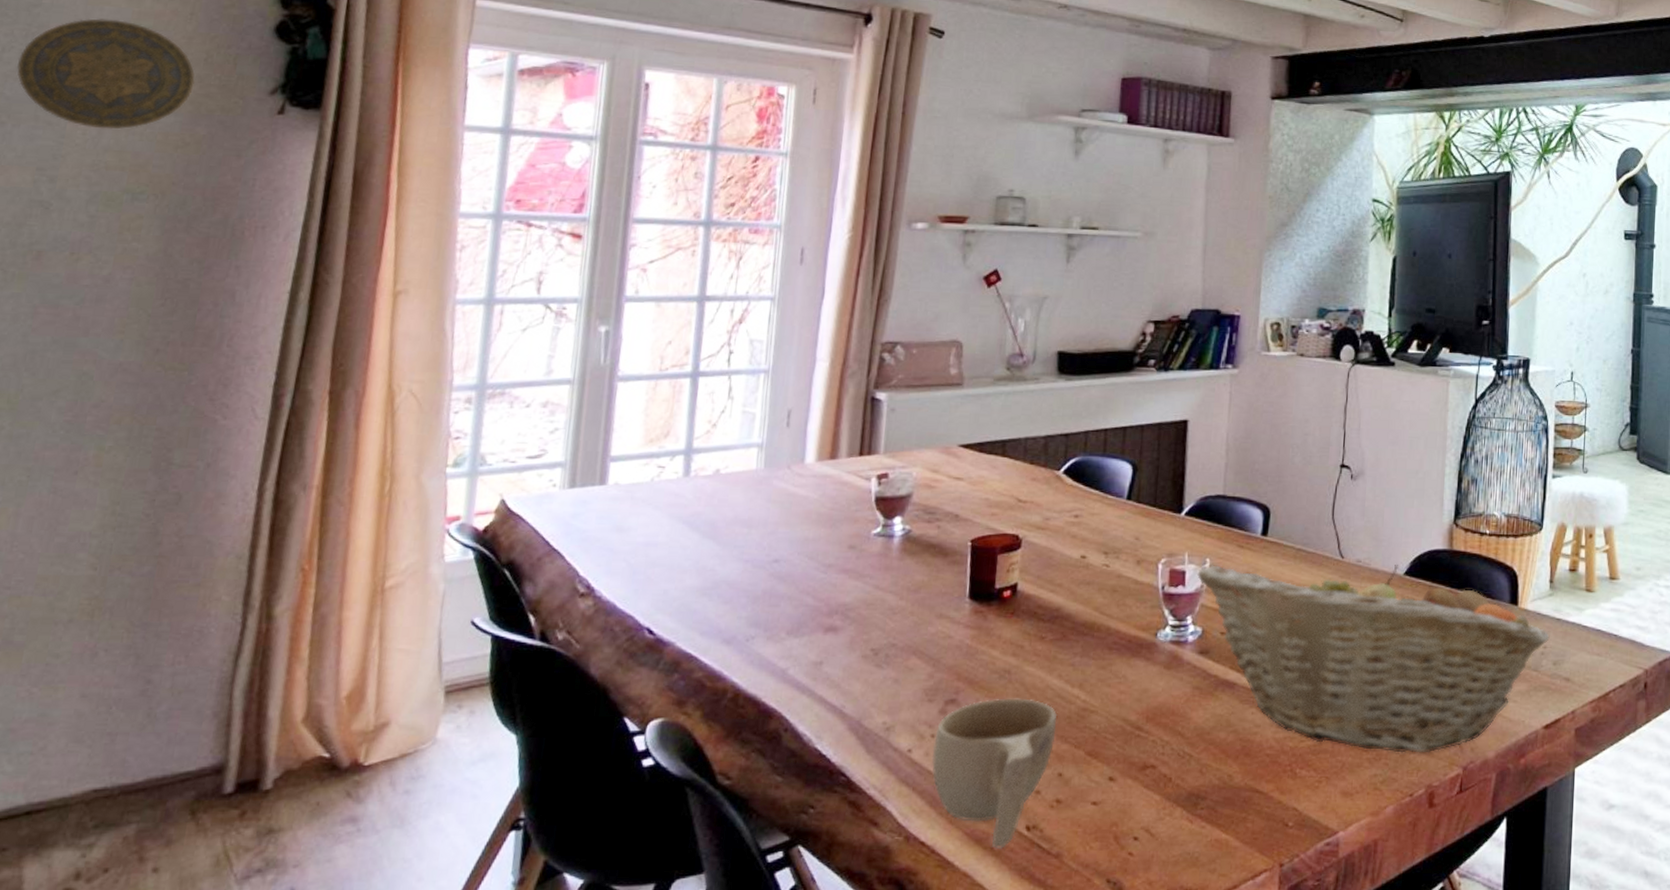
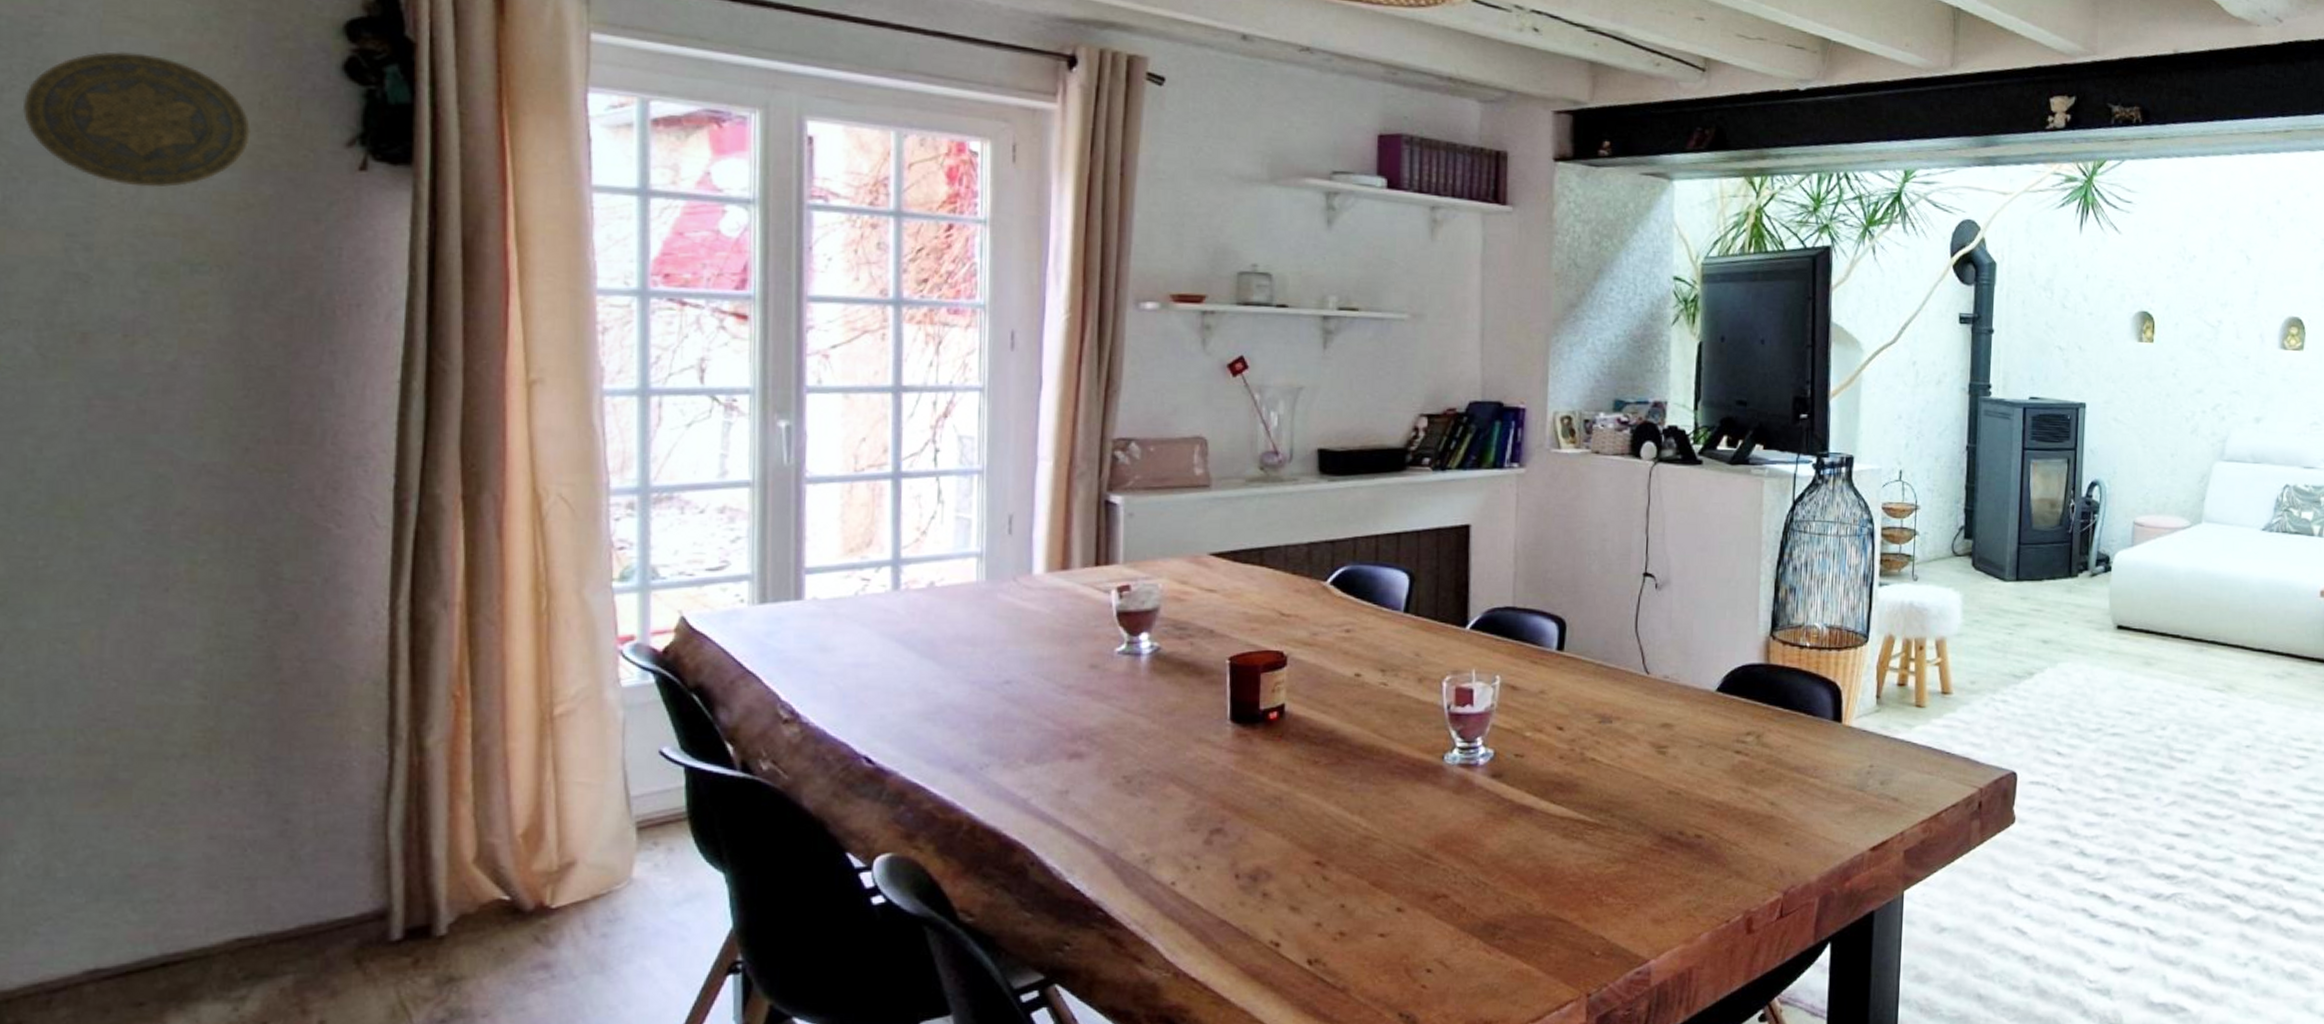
cup: present [931,698,1058,849] -> none [1198,826,1337,984]
fruit basket: present [1196,565,1550,753] -> none [1485,680,1877,878]

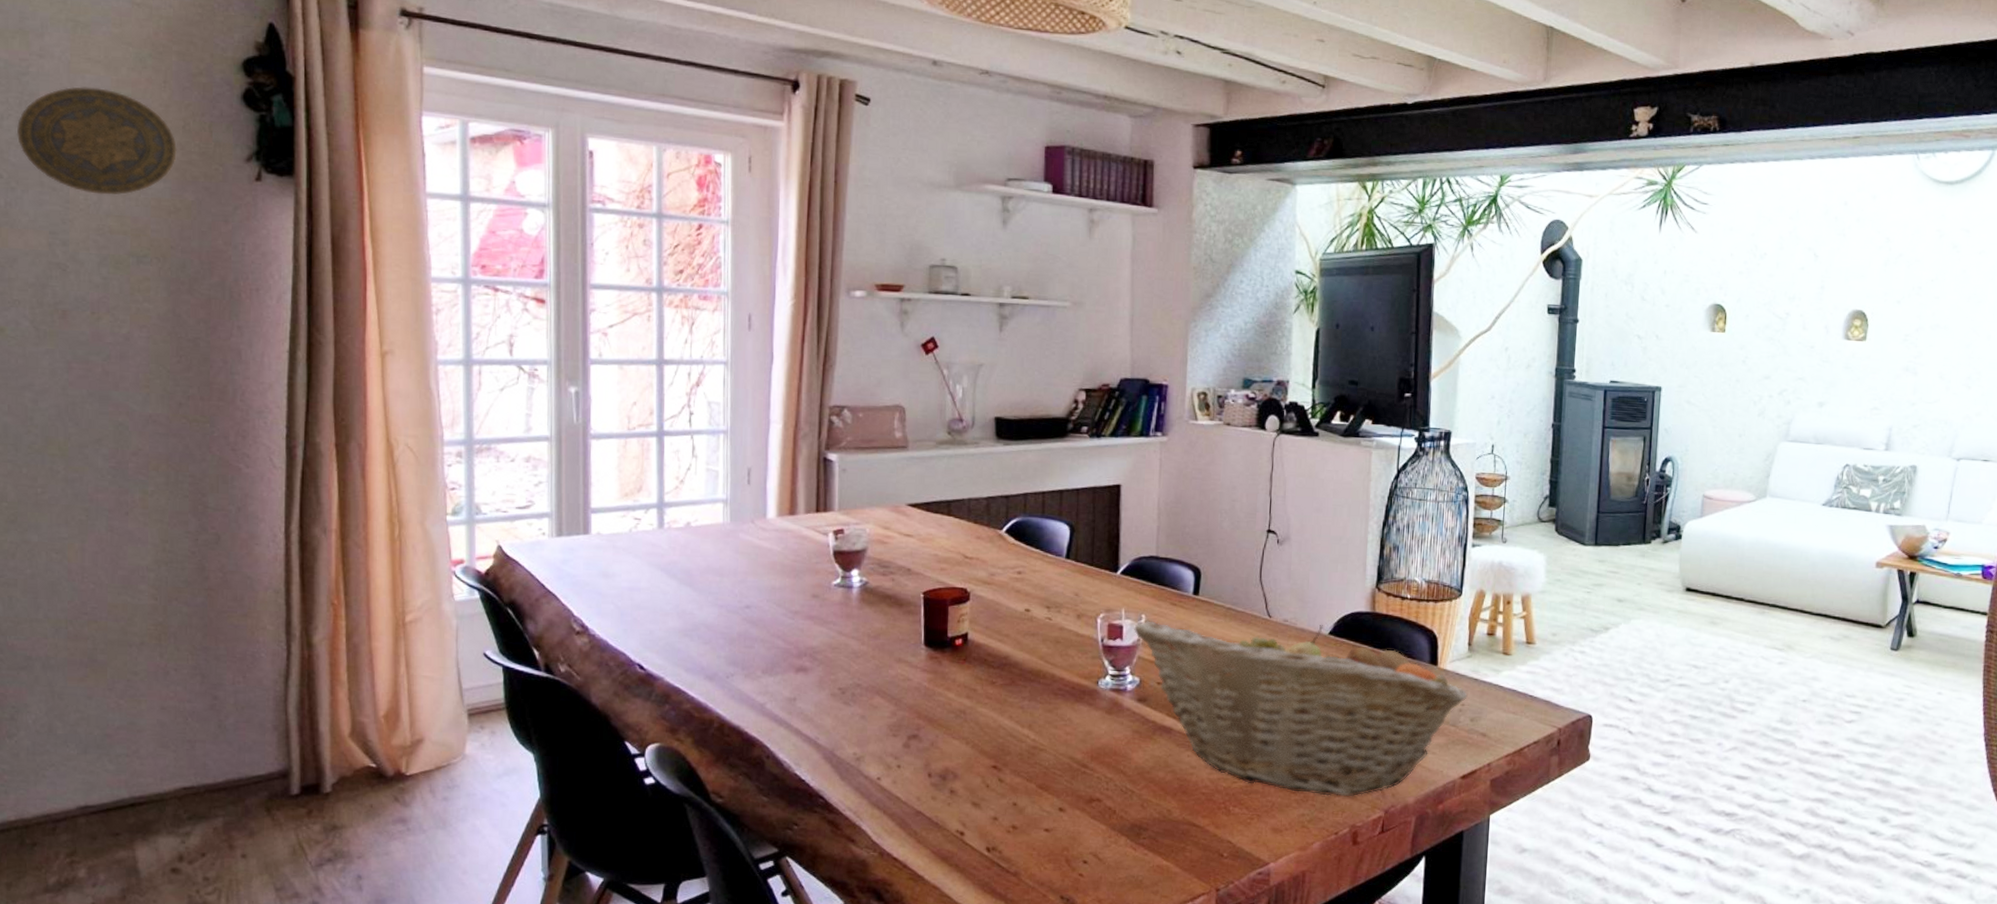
fruit basket: none [1485,680,1877,878] -> present [1133,620,1468,797]

